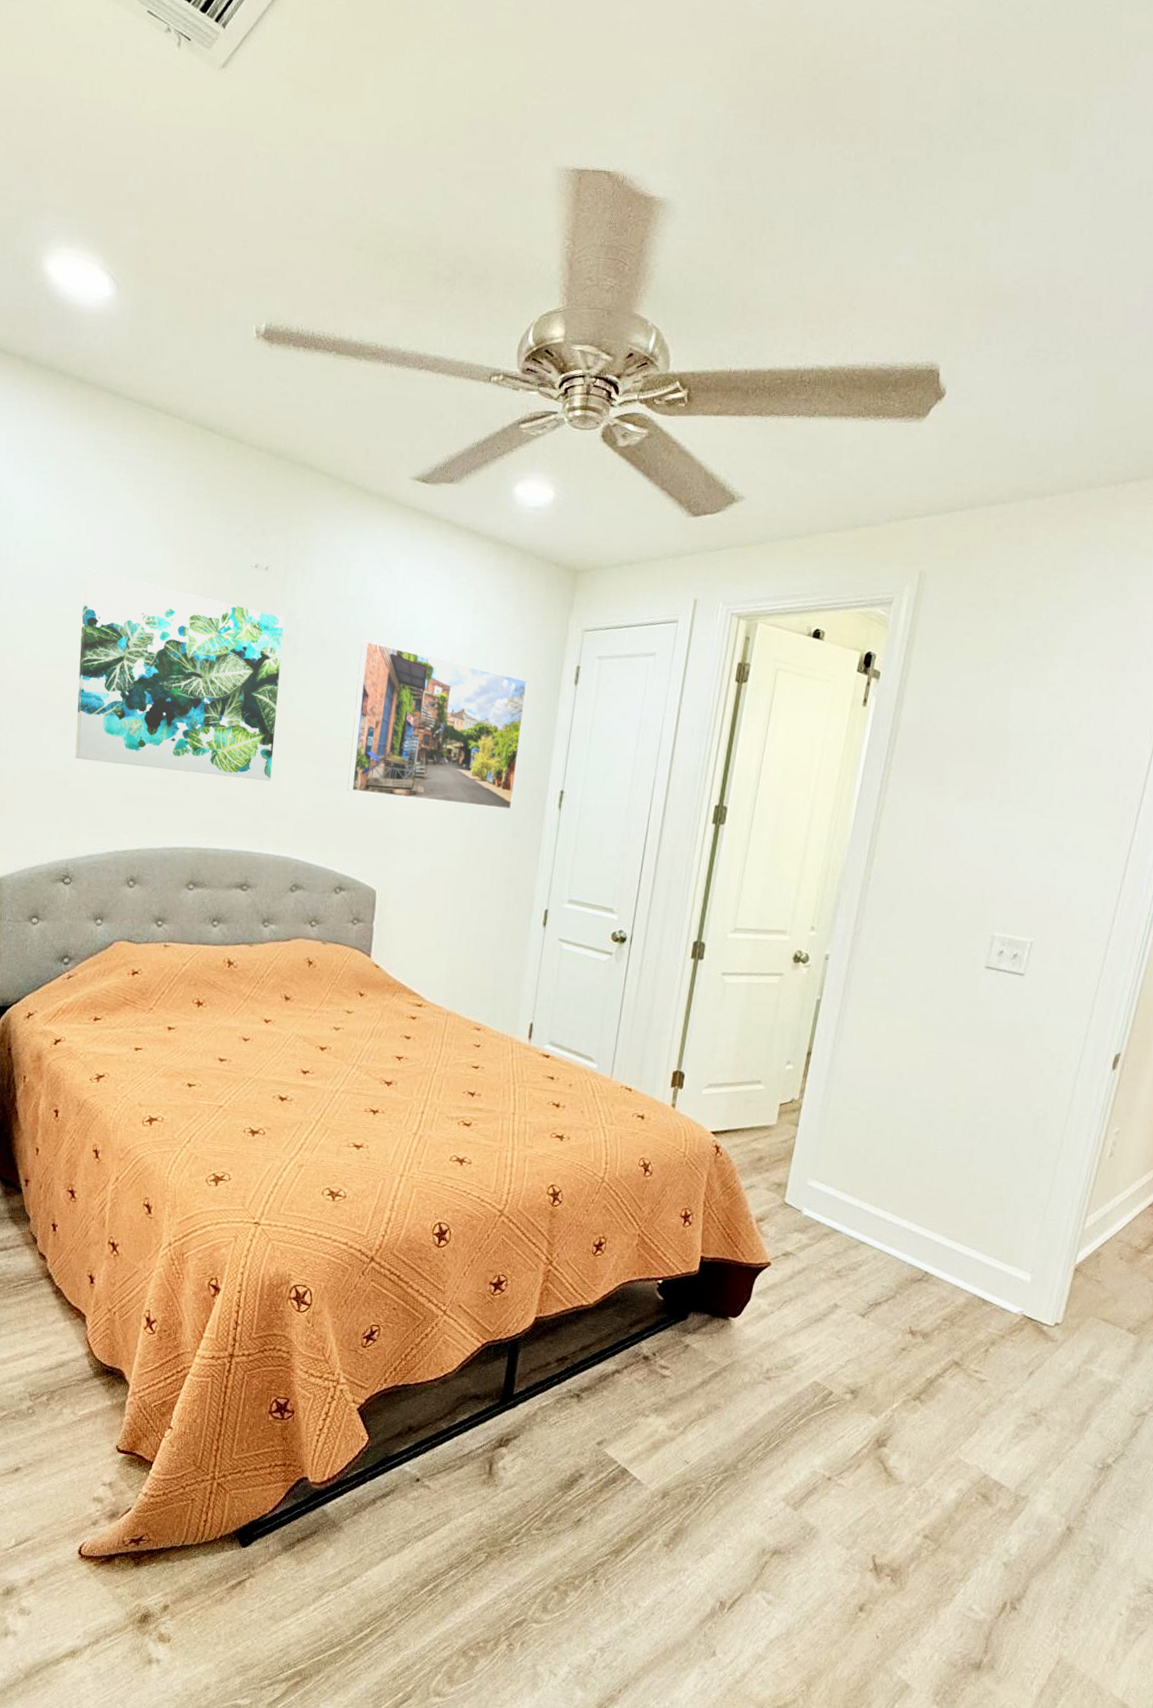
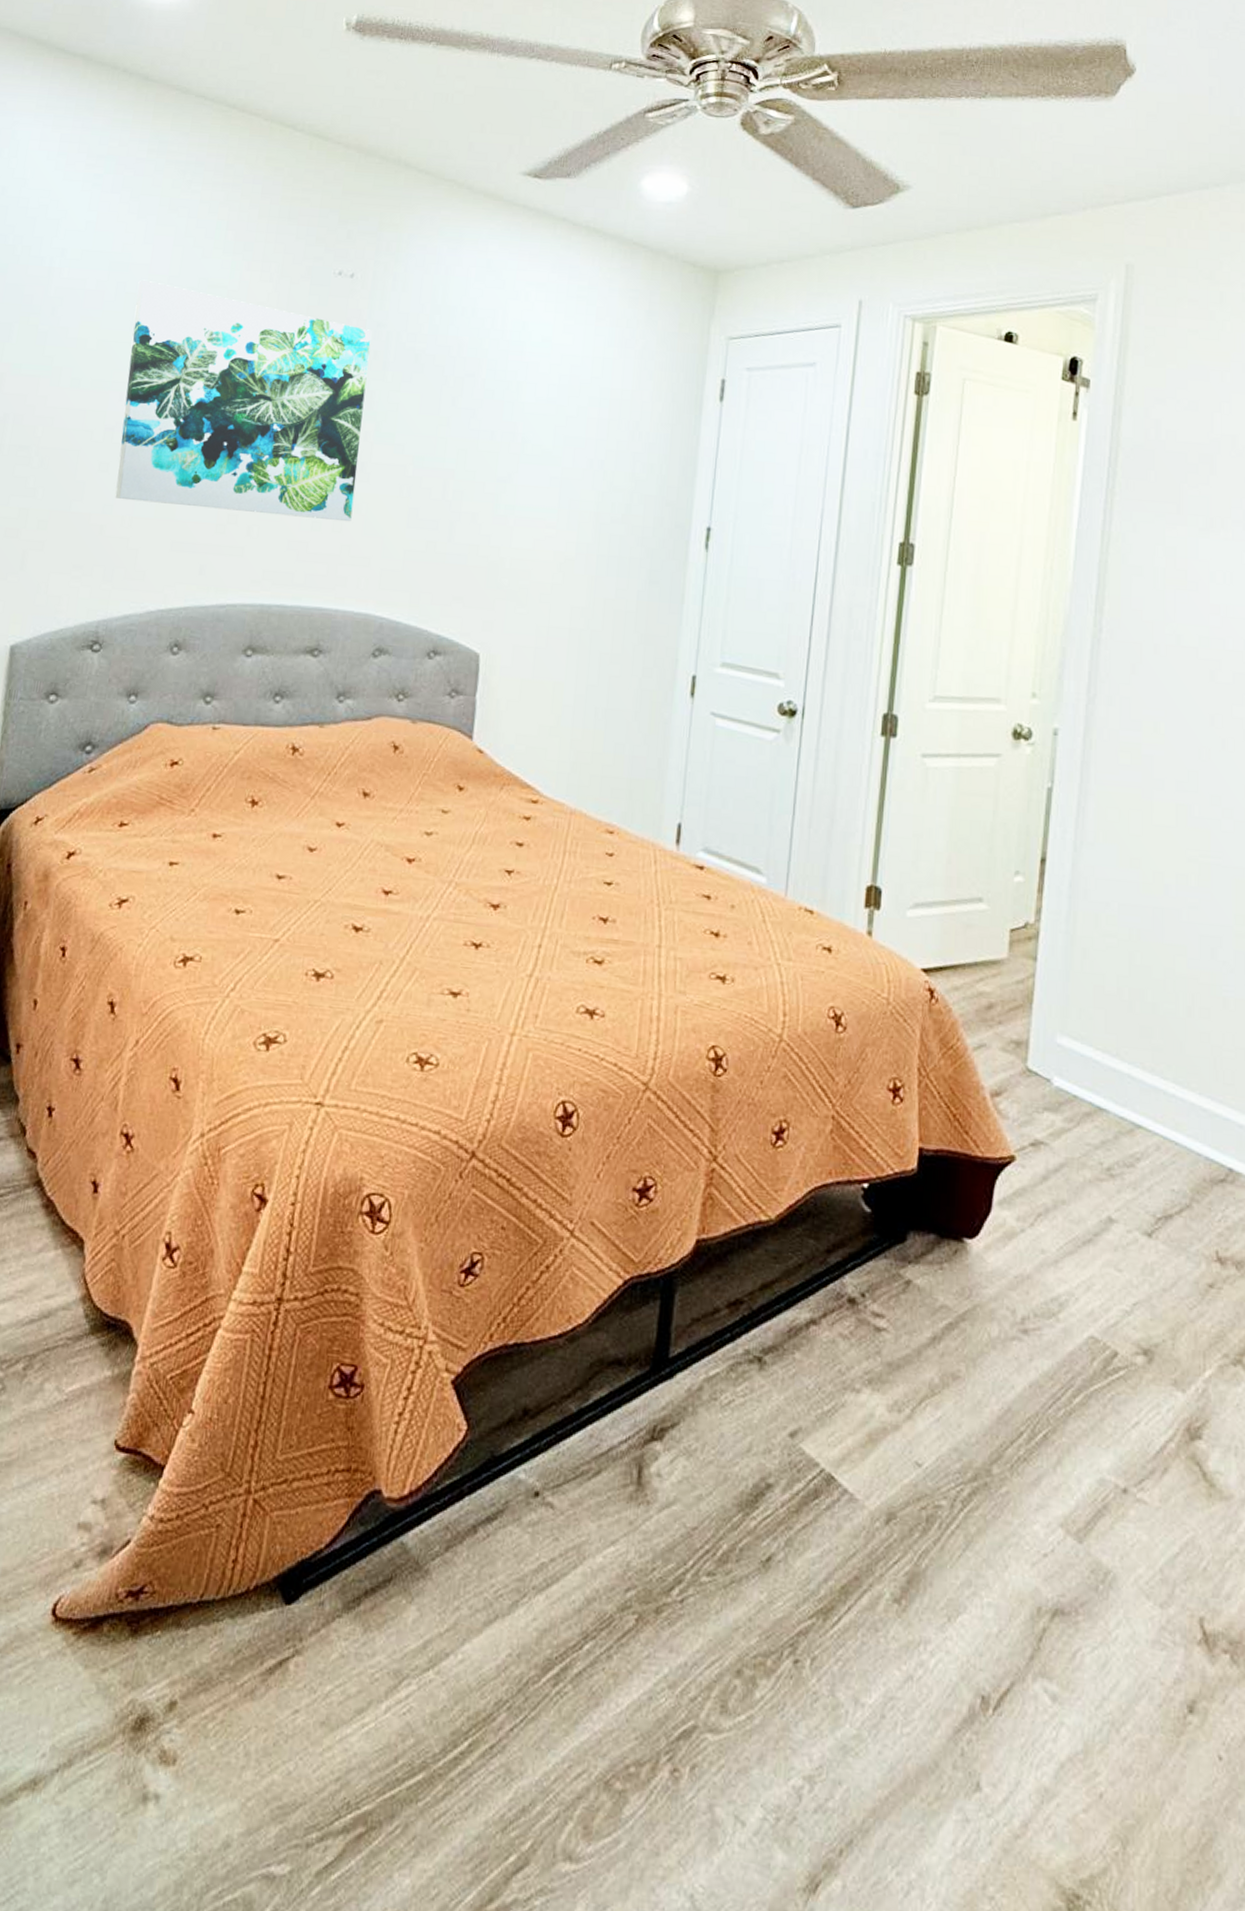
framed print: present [347,640,528,810] -> none [445,354,663,552]

